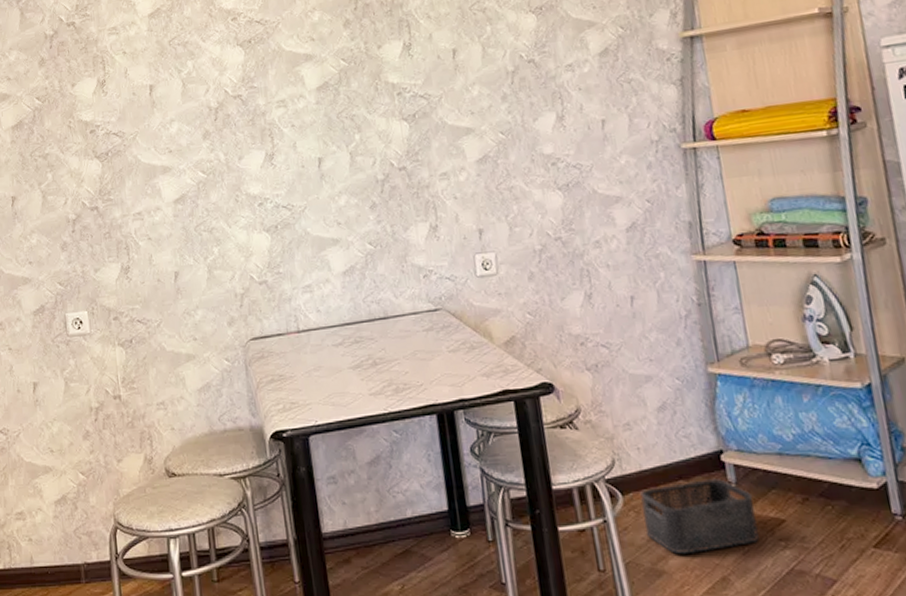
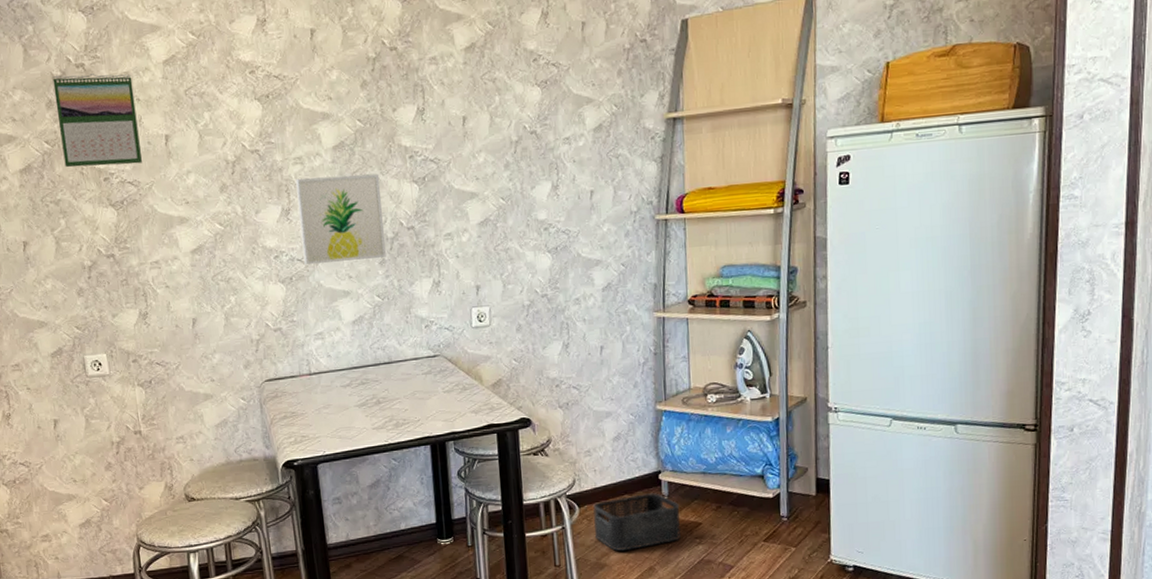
calendar: none [45,29,127,122] -> present [52,73,142,168]
wall art: none [279,112,377,212] -> present [296,173,386,266]

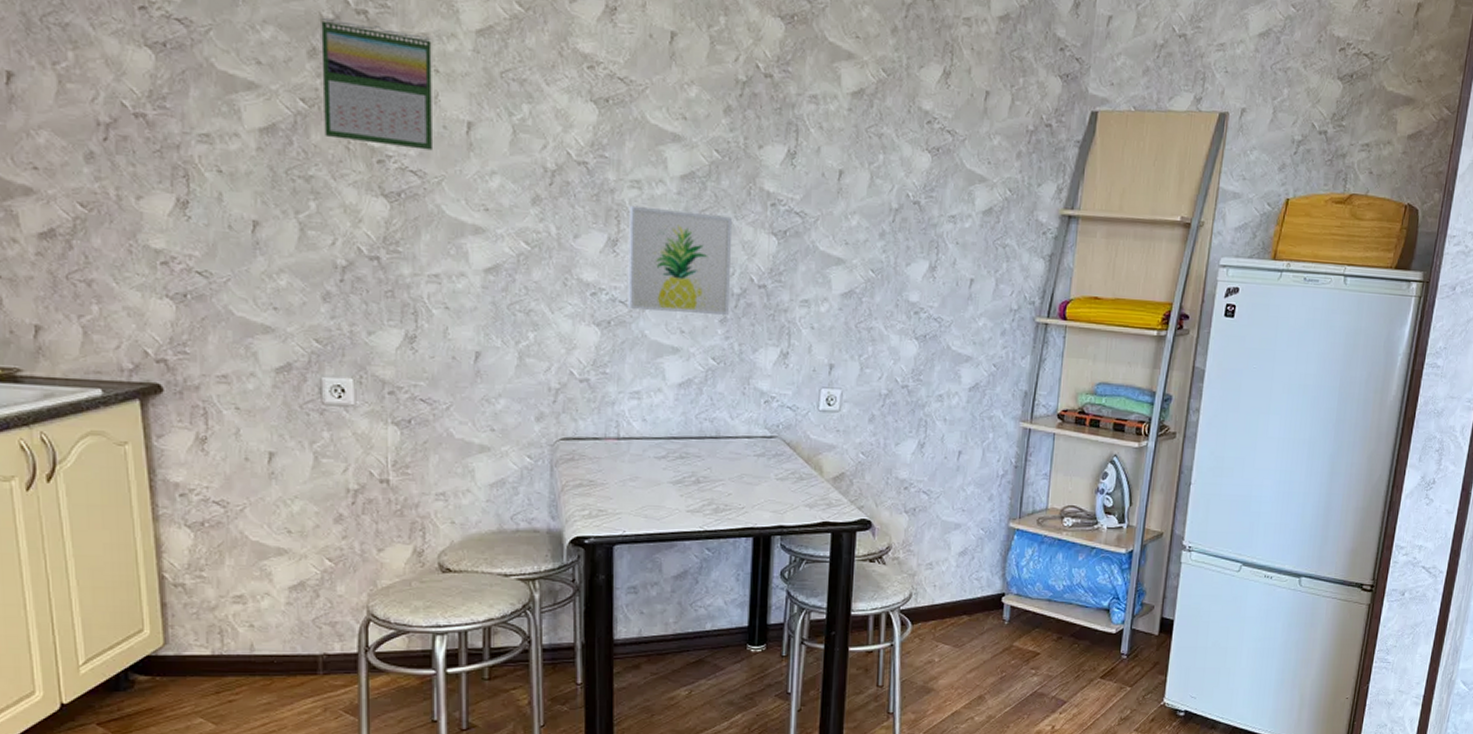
storage bin: present [593,493,681,551] -> none [924,616,1020,675]

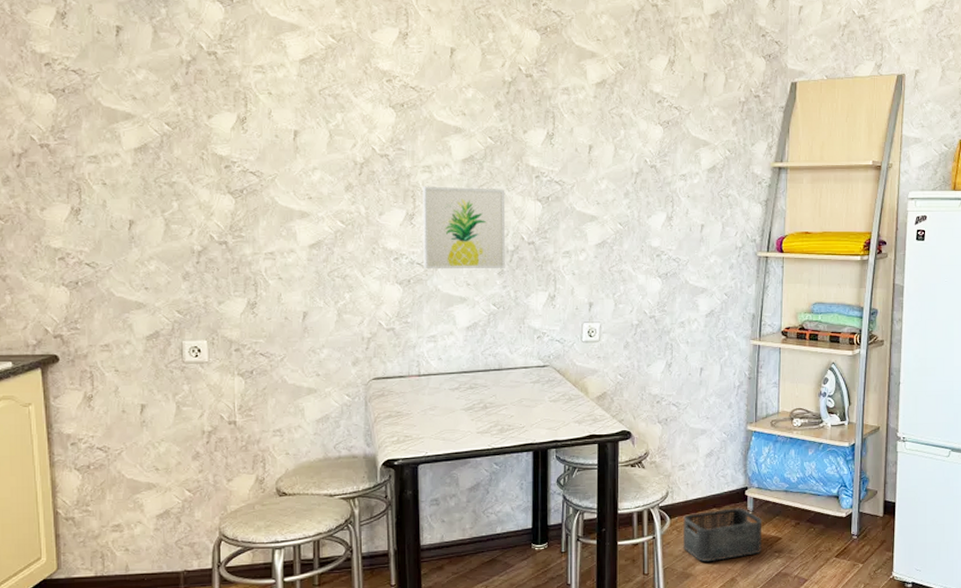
calendar: present [321,18,432,151] -> none [181,61,267,155]
storage bin: none [924,616,1020,675] -> present [682,508,763,562]

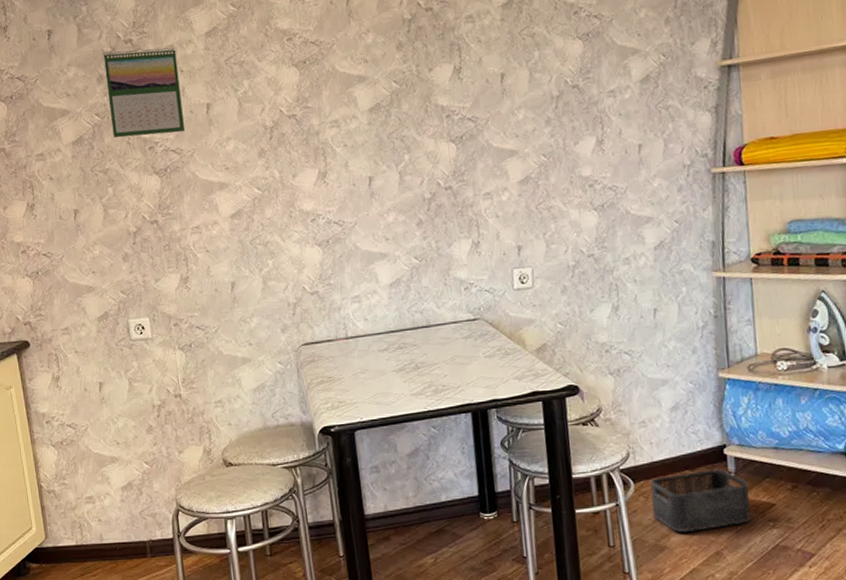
calendar: none [181,61,267,155] -> present [103,47,185,138]
wall art: present [423,186,506,270] -> none [332,134,423,228]

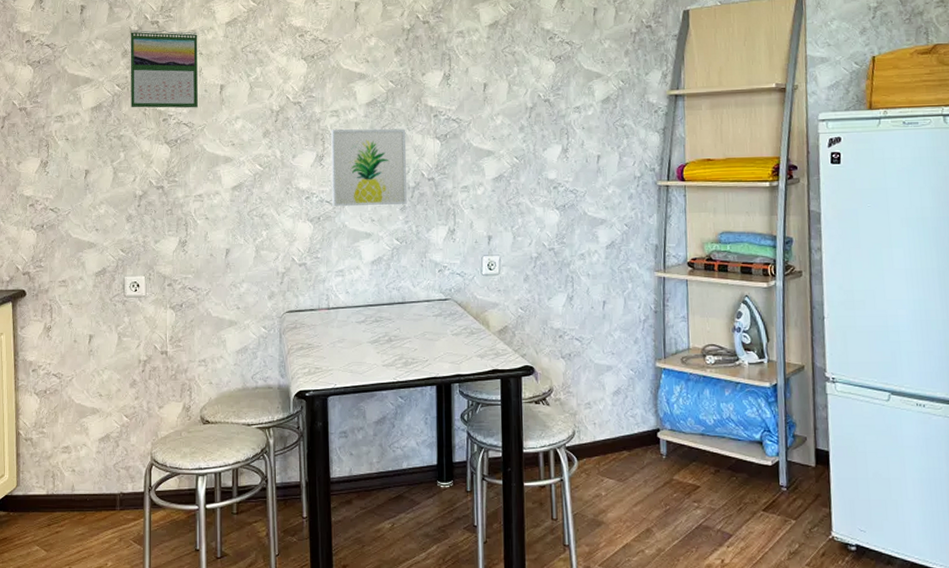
wall art: none [332,134,423,228] -> present [331,128,407,207]
storage bin: present [650,469,751,532] -> none [592,451,679,508]

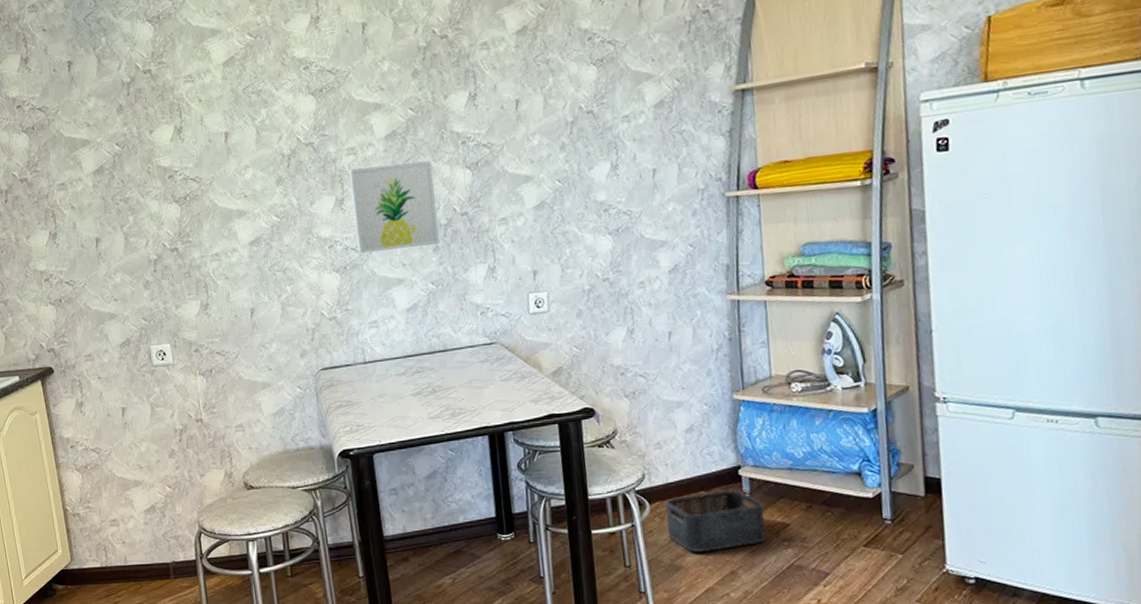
calendar: present [130,30,198,108] -> none [123,77,203,167]
storage bin: none [592,451,679,508] -> present [665,490,766,552]

